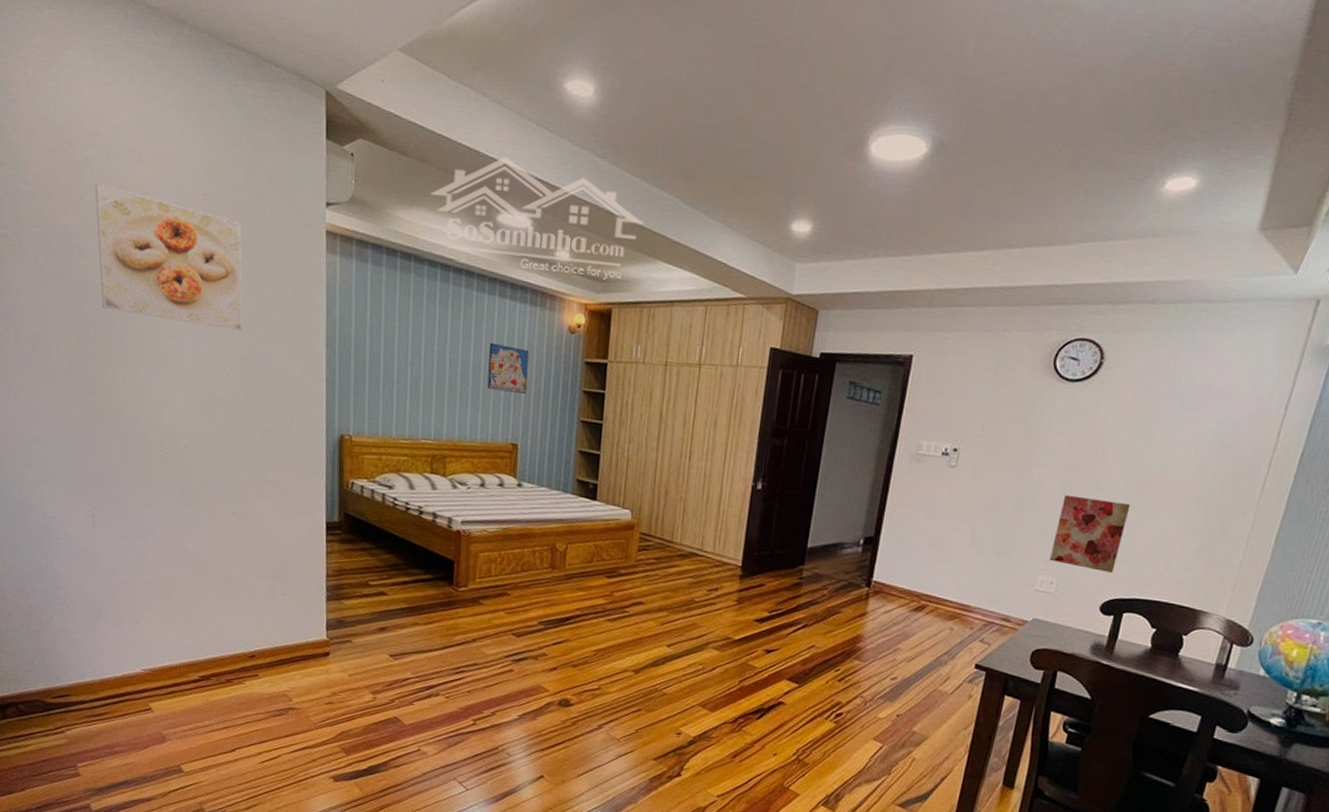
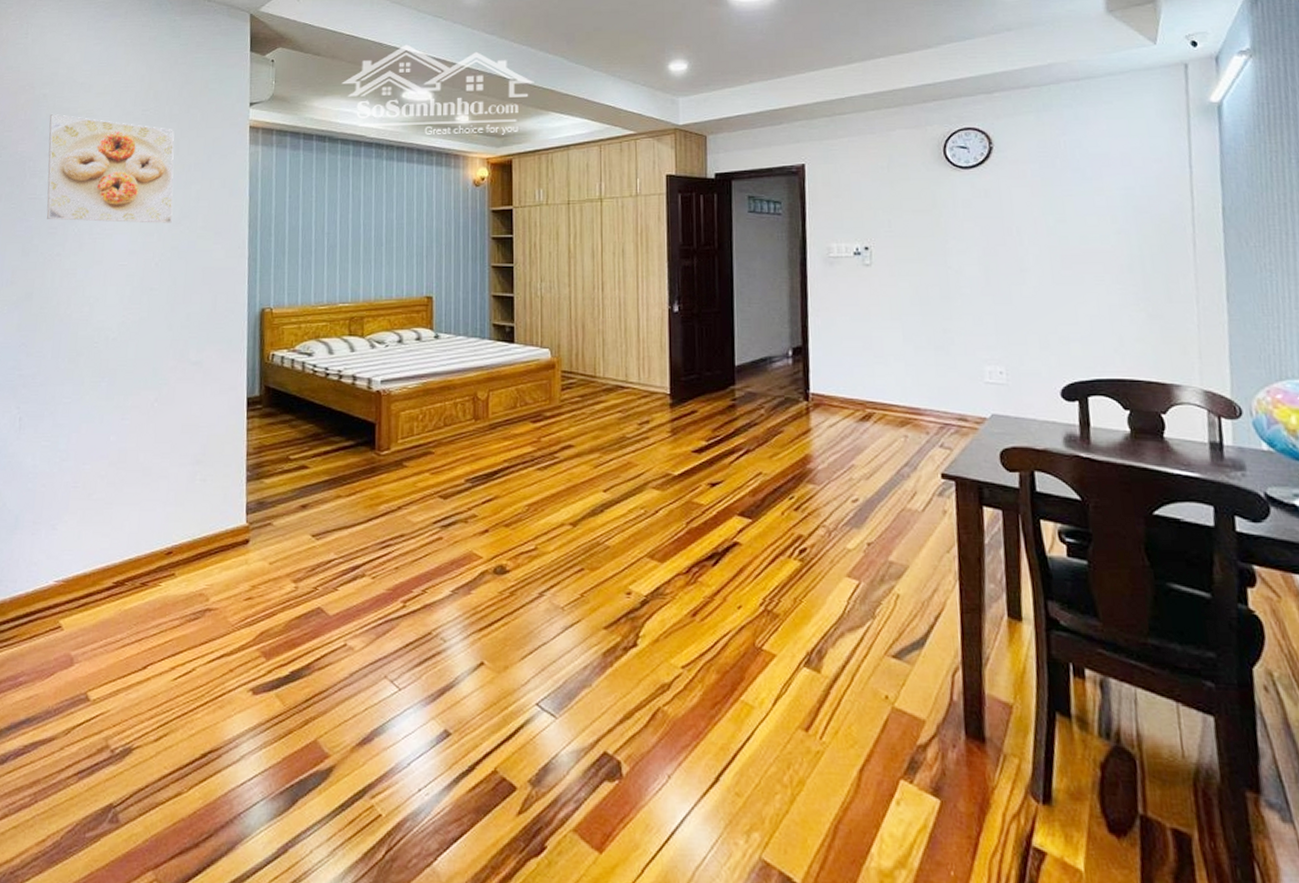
wall art: present [487,342,529,394] -> none [400,204,438,248]
wall art: present [1050,494,1131,573] -> none [989,278,1064,354]

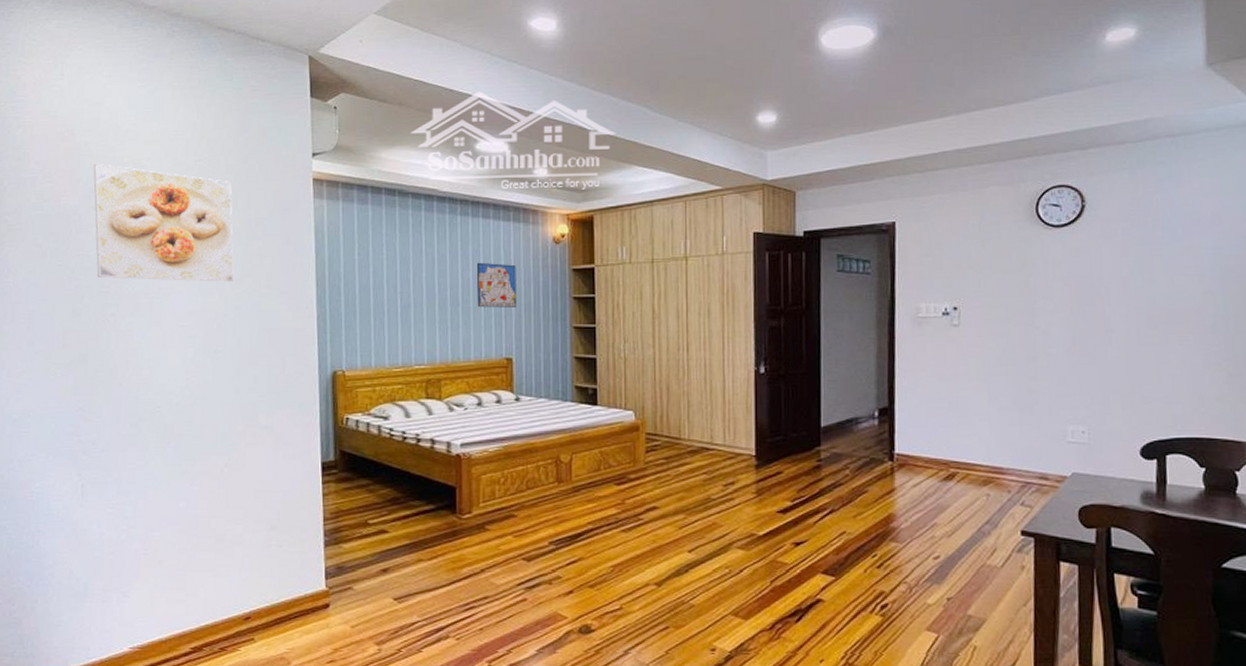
wall art: none [400,204,438,248] -> present [476,262,516,308]

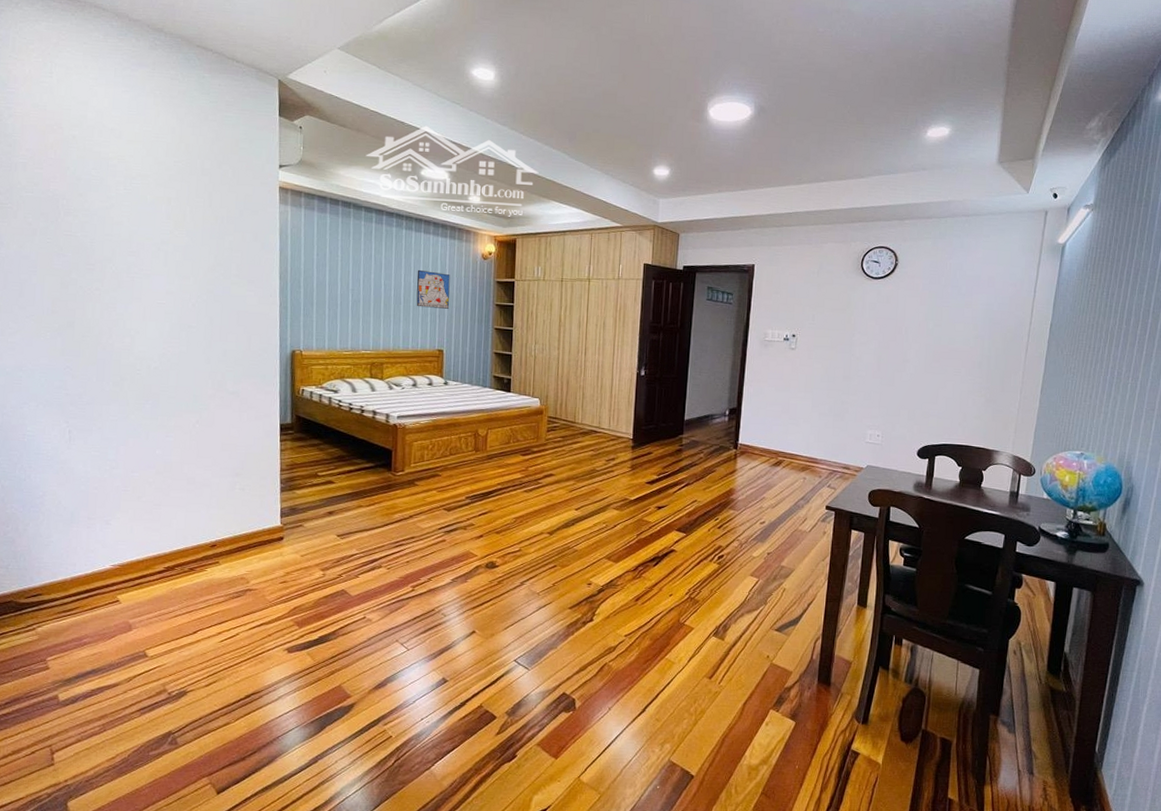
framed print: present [93,163,234,282] -> none [80,155,208,269]

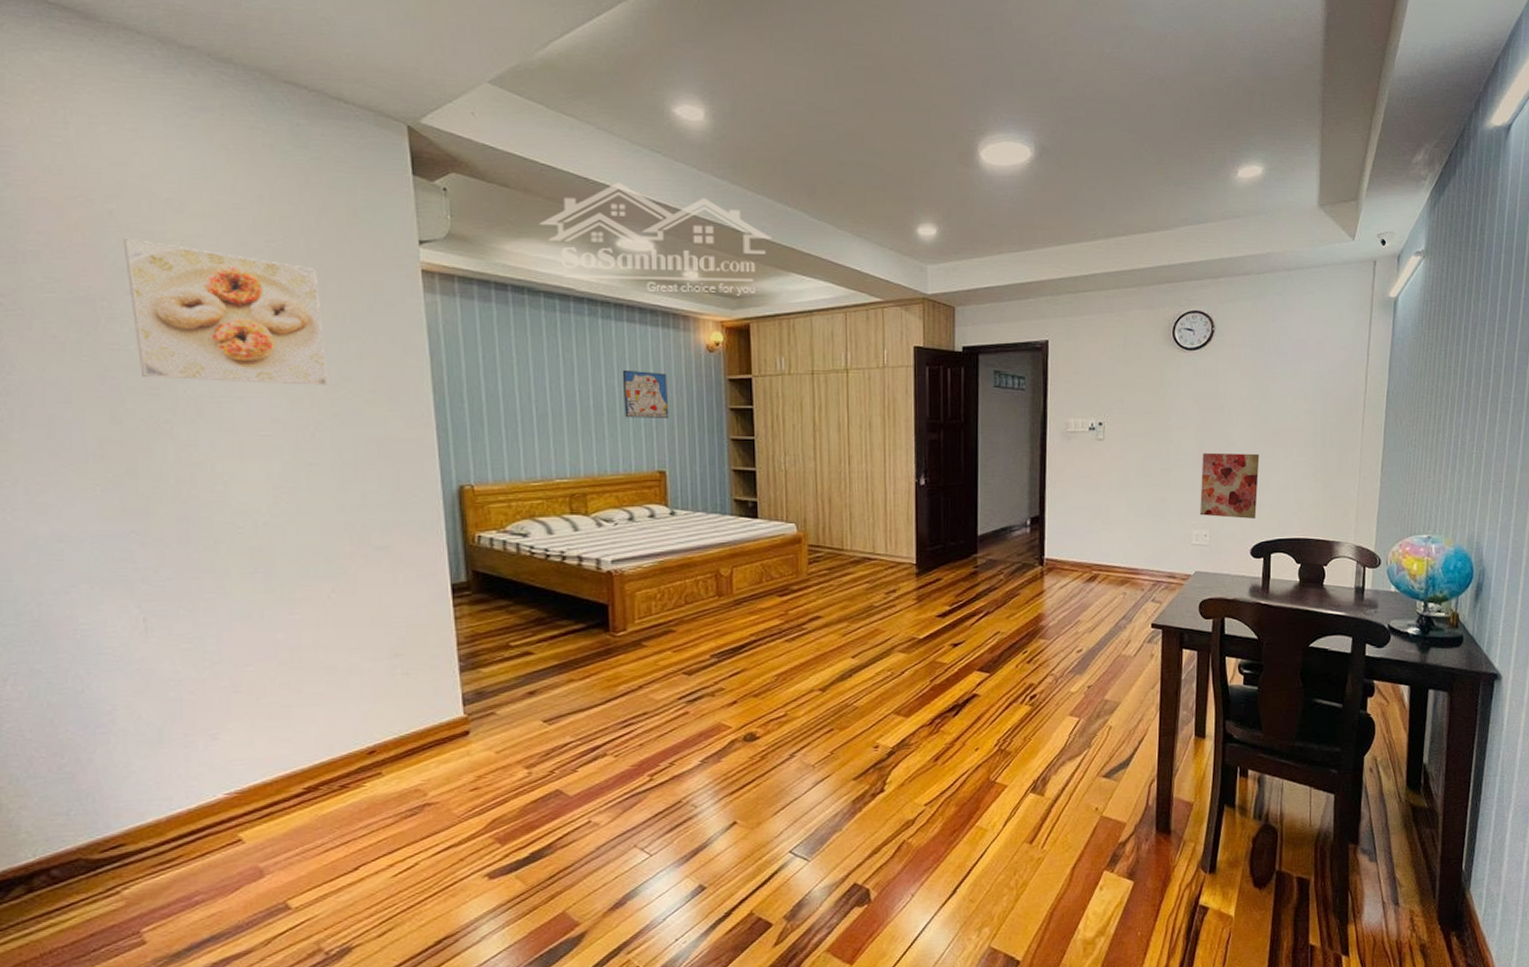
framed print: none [80,155,208,269] -> present [123,237,327,385]
wall art: none [875,366,931,425] -> present [1200,452,1260,519]

